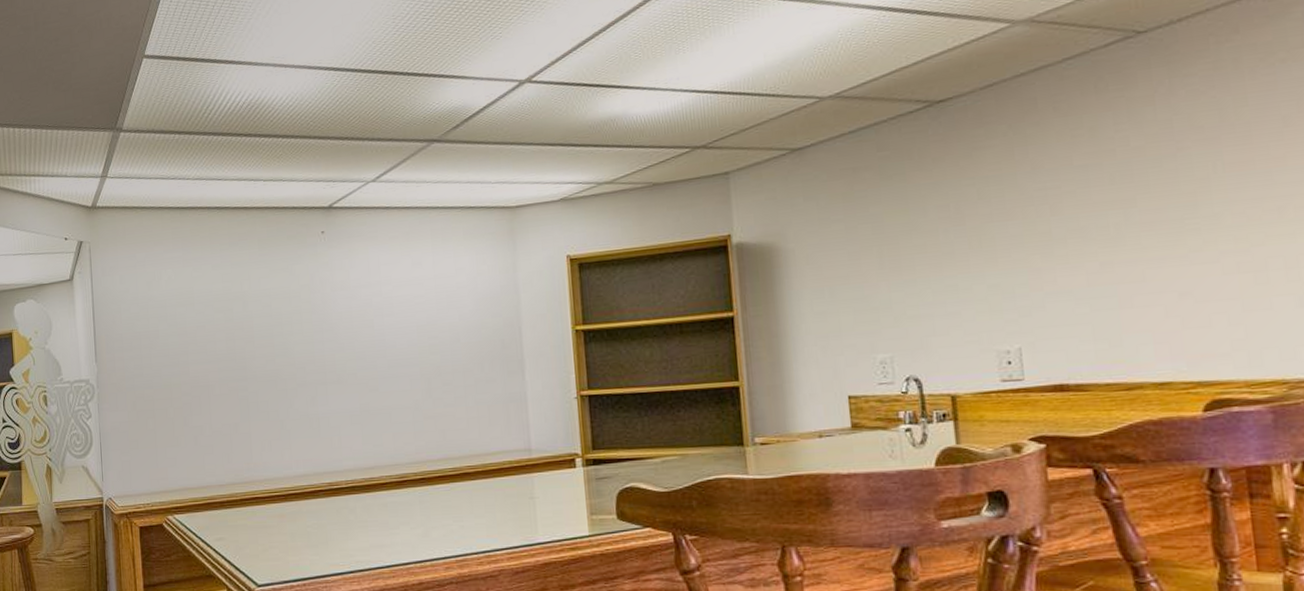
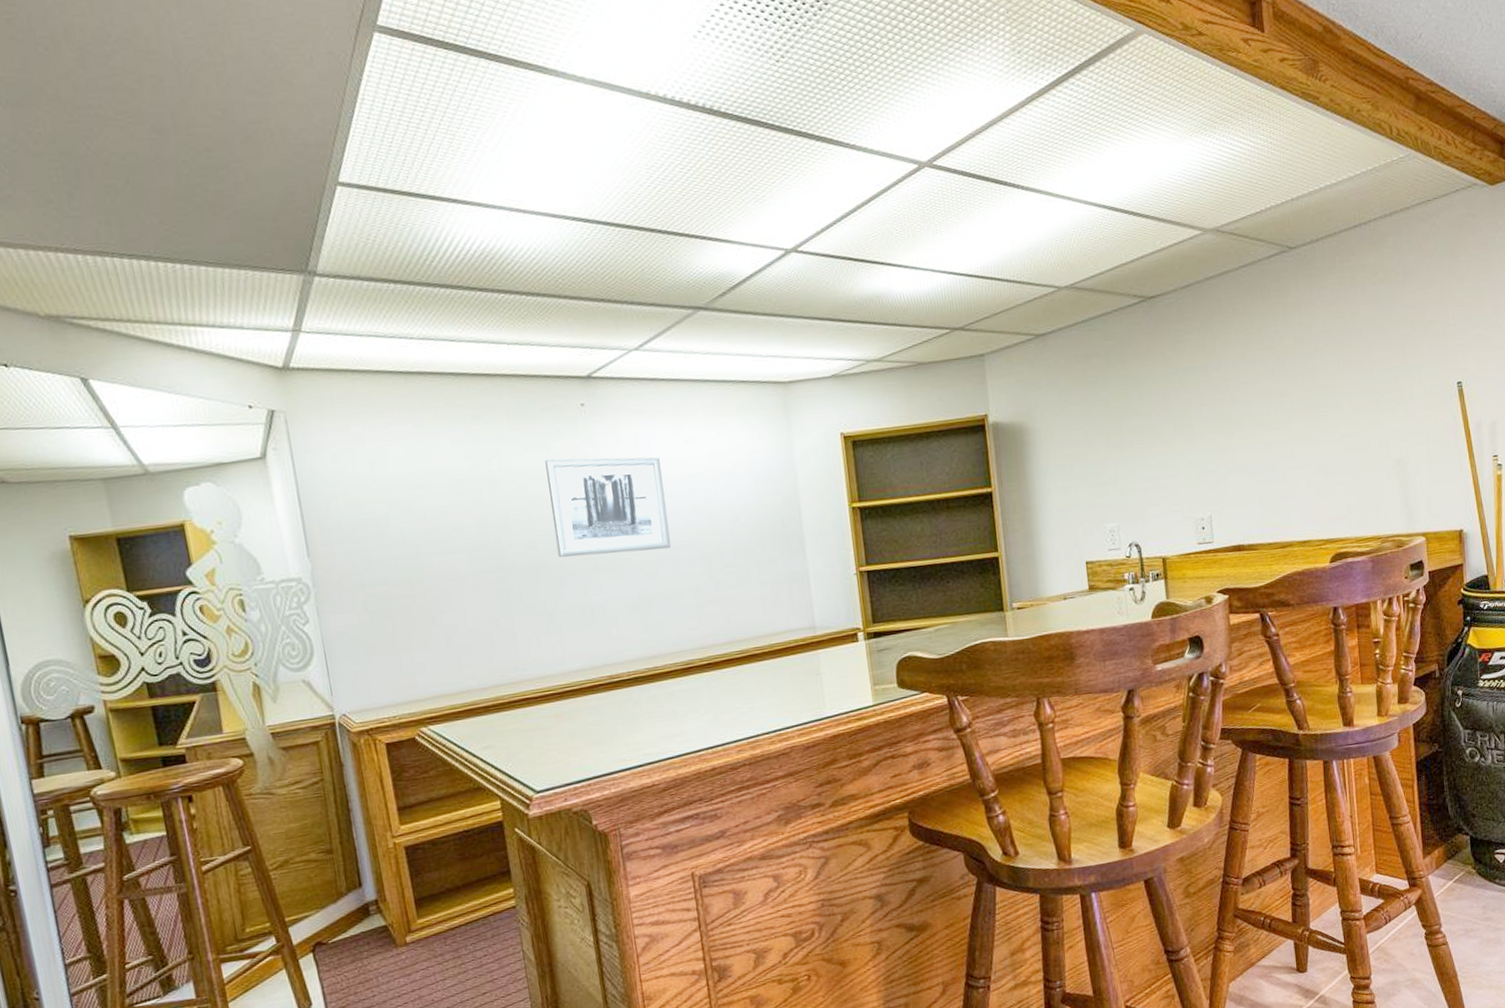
wall art: none [287,279,394,370] -> present [545,457,672,557]

